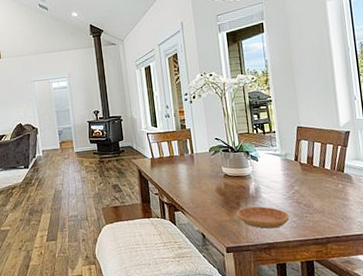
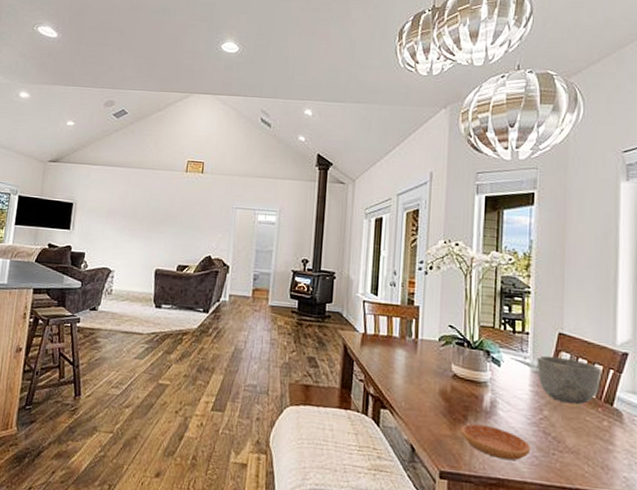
bowl: none [284,144,333,178] -> present [537,355,602,405]

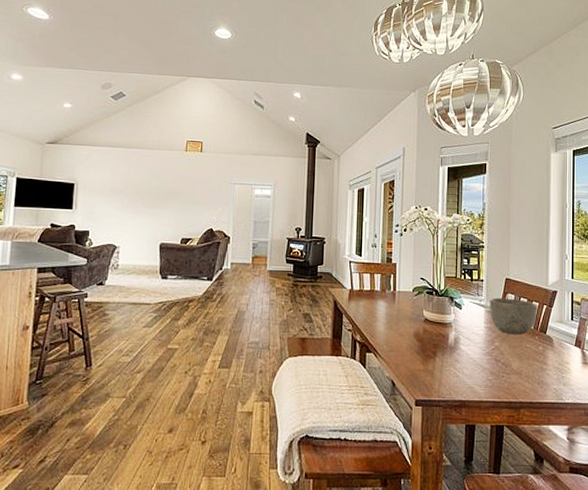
saucer: present [461,423,532,461] -> none [432,358,486,385]

